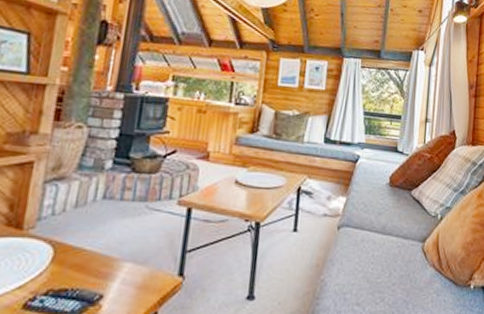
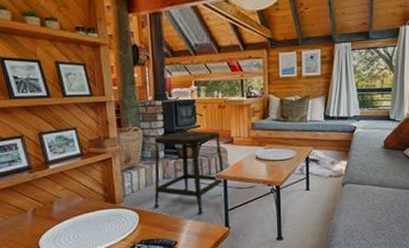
stool: none [79,136,193,255] -> present [153,130,225,214]

